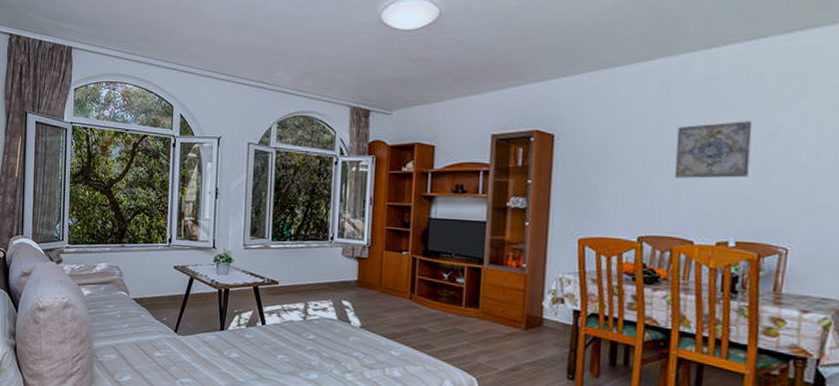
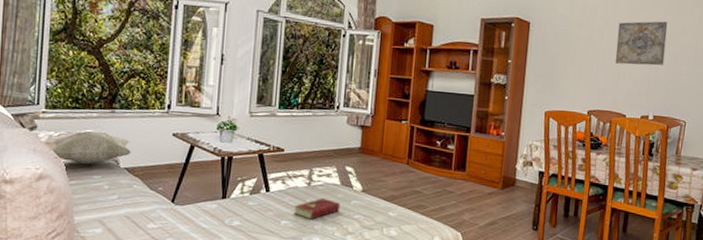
decorative pillow: none [72,263,140,295] -> present [49,130,132,165]
hardcover book: none [290,332,338,356] -> present [294,197,341,220]

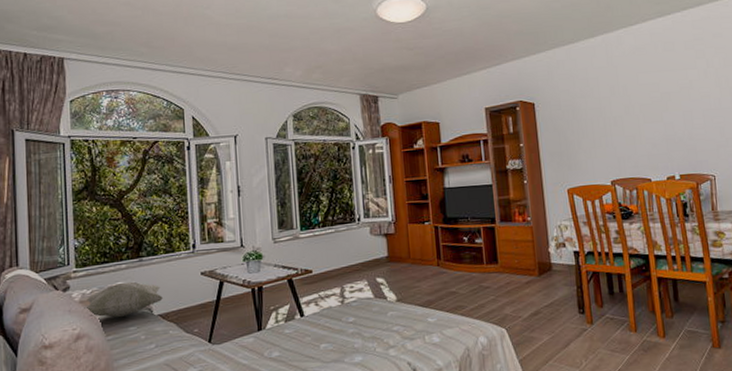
hardcover book: present [294,197,341,220] -> none [331,314,378,339]
wall art: present [615,21,668,66] -> none [623,79,679,129]

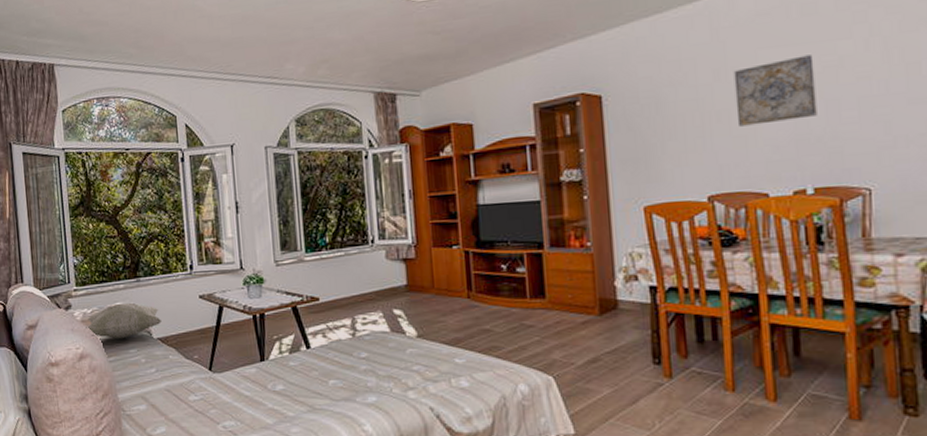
wall art: none [623,79,679,129] -> present [733,55,817,127]

